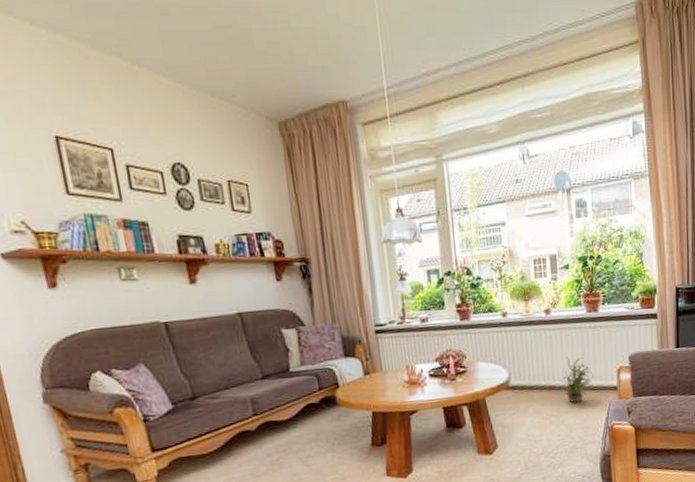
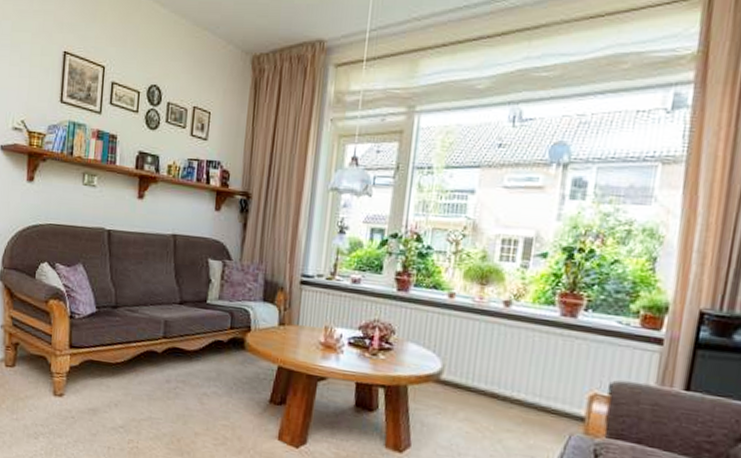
potted plant: present [560,357,594,403] -> none [507,363,555,424]

